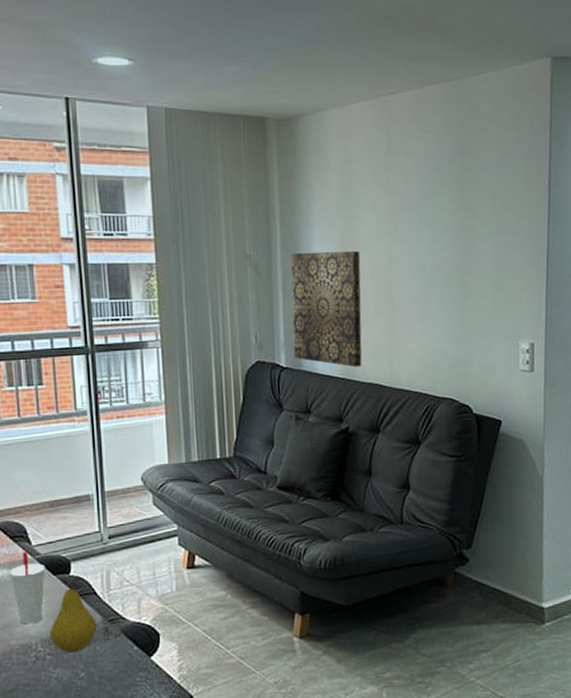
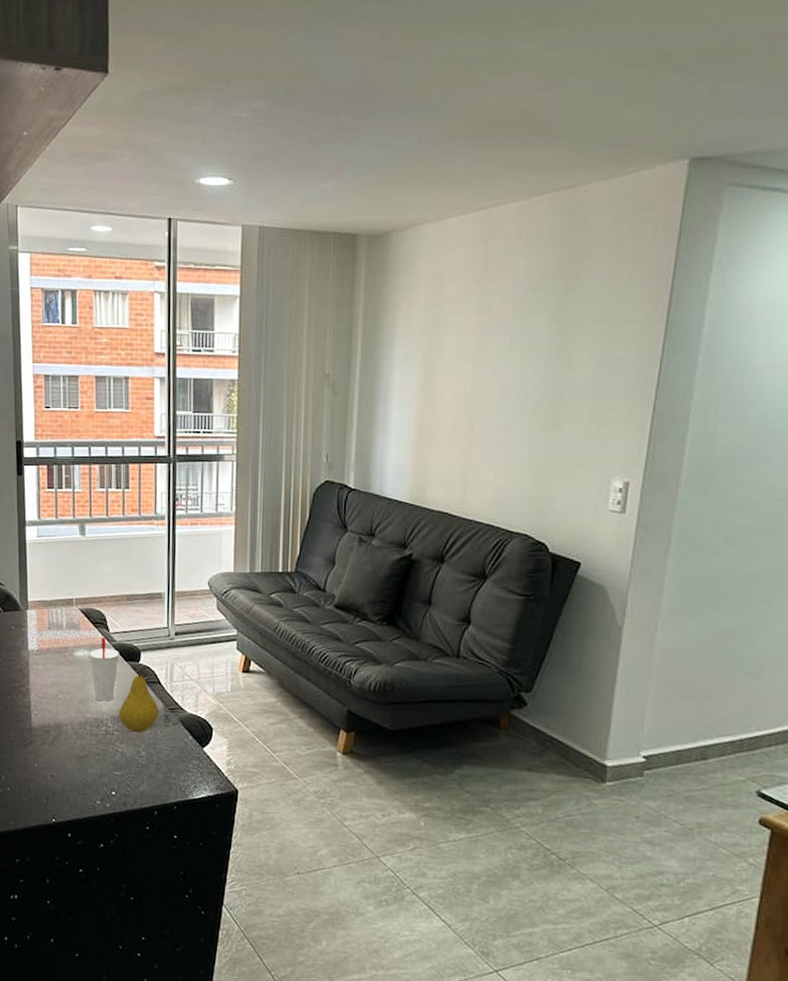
wall art: present [291,251,362,367] -> none [364,373,442,494]

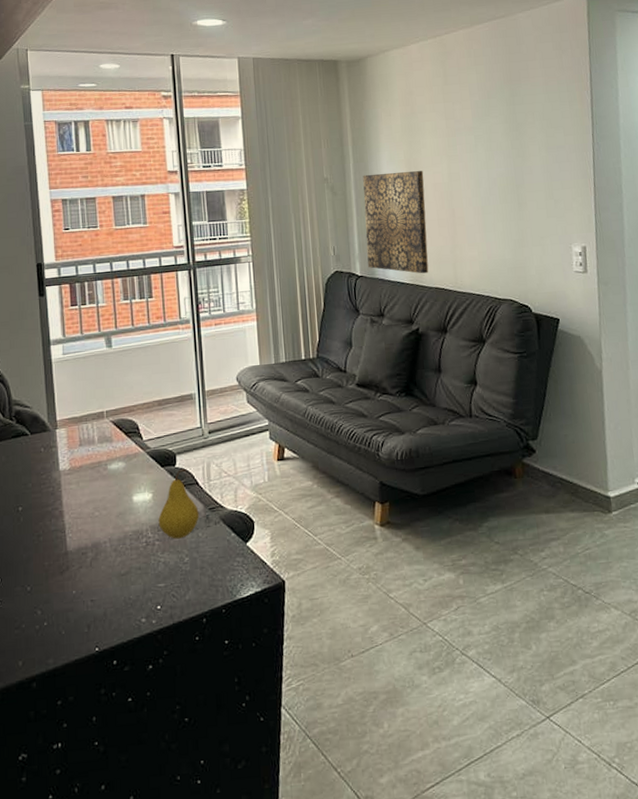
cup: present [90,637,119,702] -> none [124,446,154,512]
wall art: none [364,373,442,494] -> present [363,171,429,274]

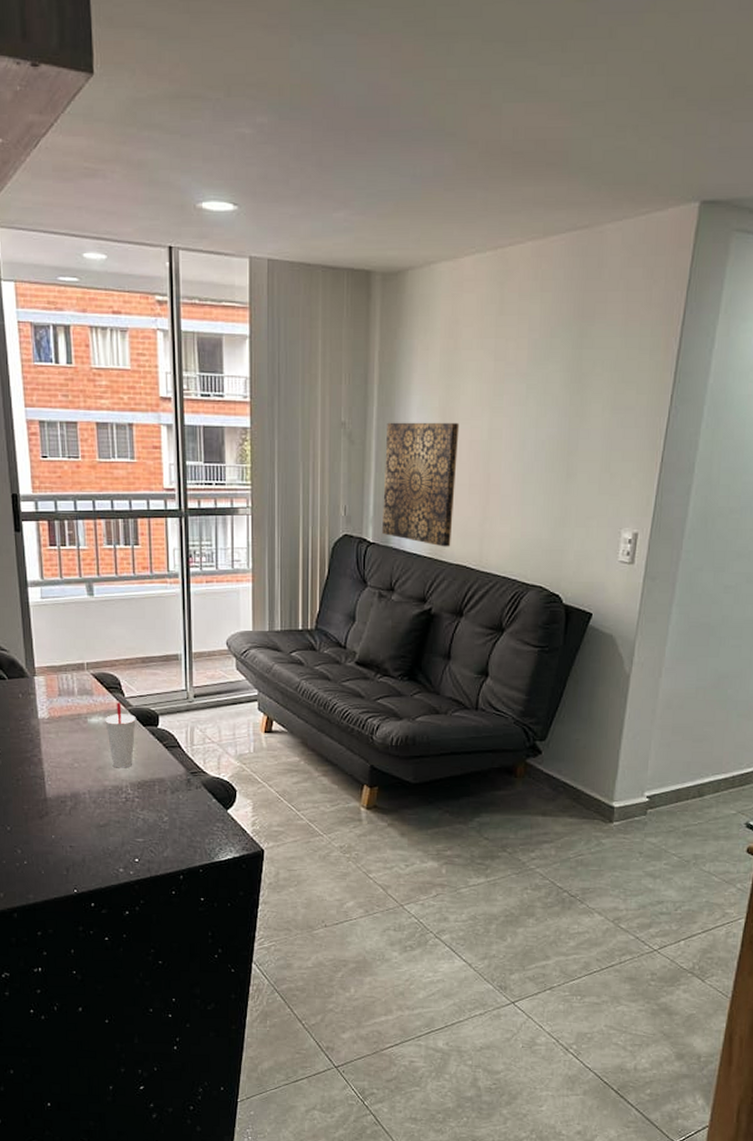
cup: none [124,446,154,512] -> present [105,703,136,768]
fruit: present [158,468,199,539] -> none [138,730,180,799]

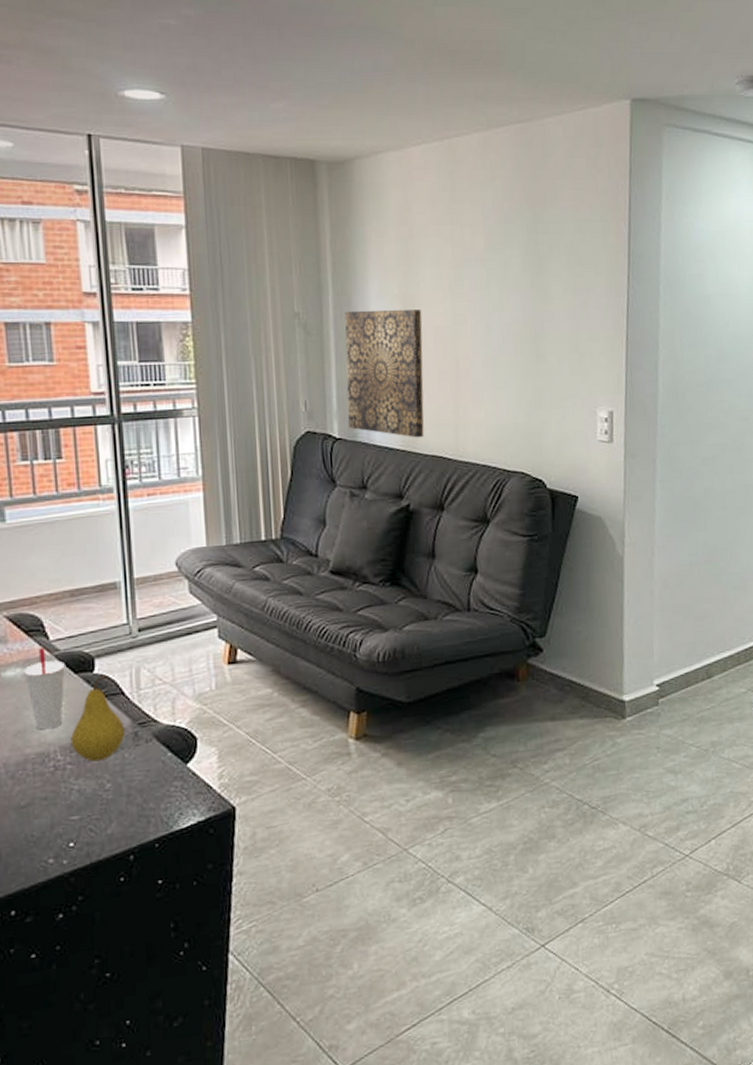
fruit: none [138,730,180,799] -> present [70,674,125,762]

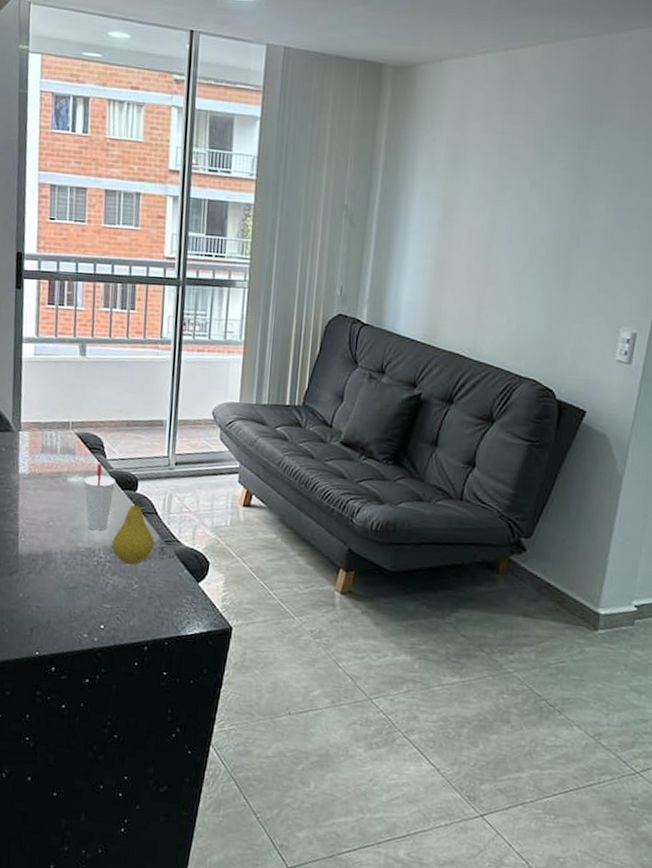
wall art: present [345,309,424,438] -> none [377,207,461,334]

